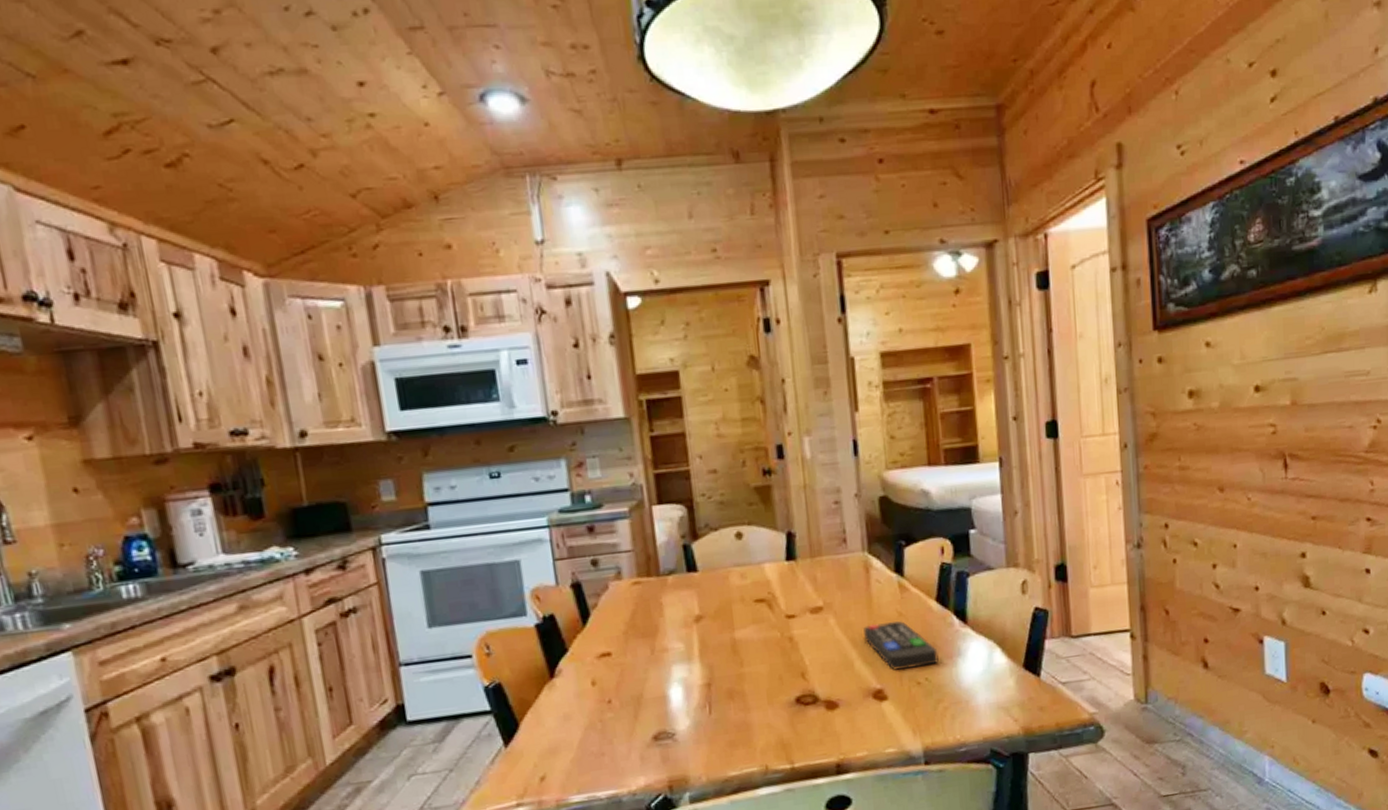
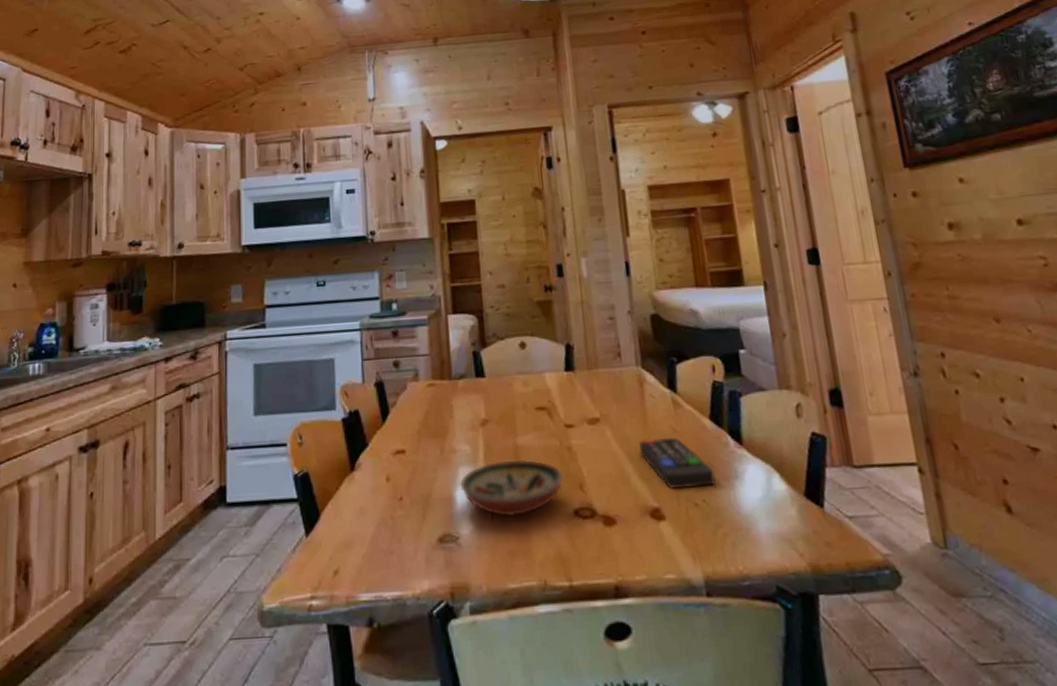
decorative bowl: none [674,652,785,711] -> present [460,459,564,518]

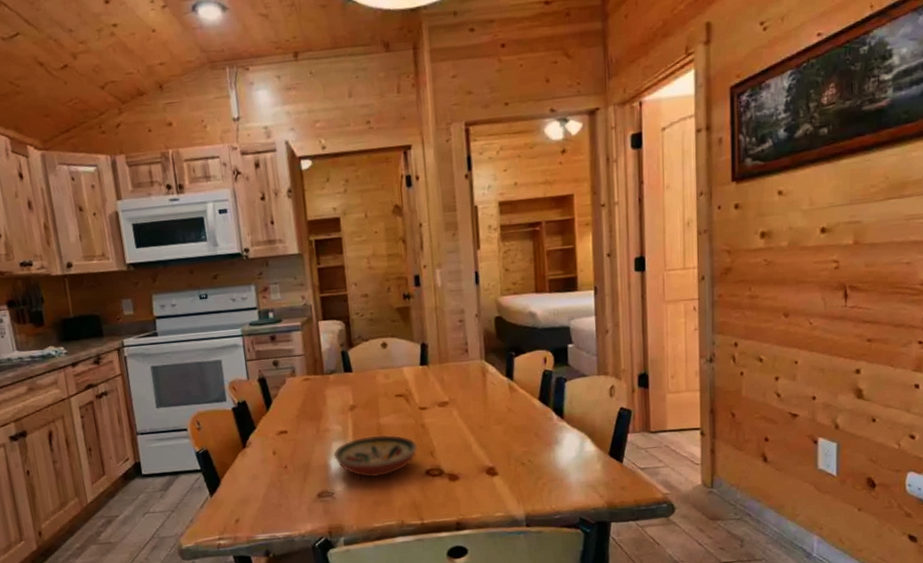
remote control: present [639,438,716,490] -> none [480,415,540,454]

